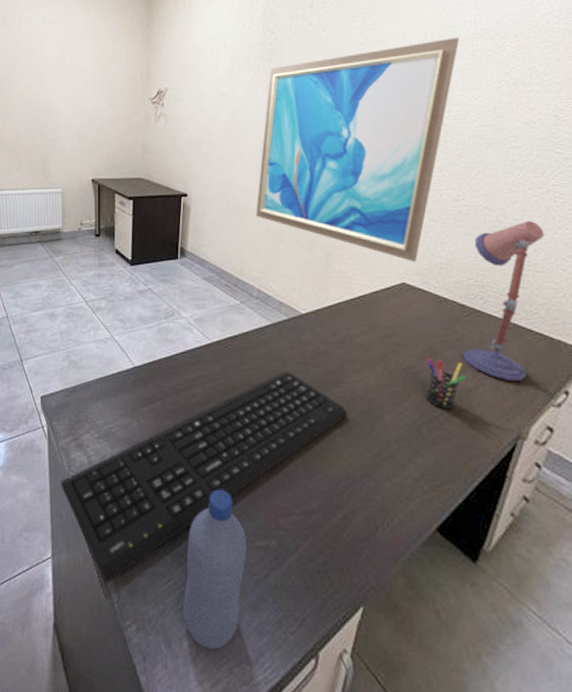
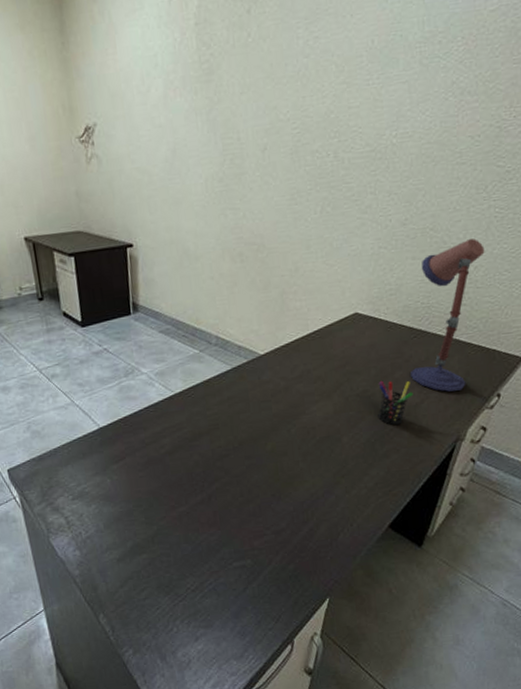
keyboard: present [61,372,349,584] -> none [42,411,310,622]
water bottle: present [182,489,247,650] -> none [171,525,226,655]
wall art: present [256,36,460,263] -> none [207,42,408,292]

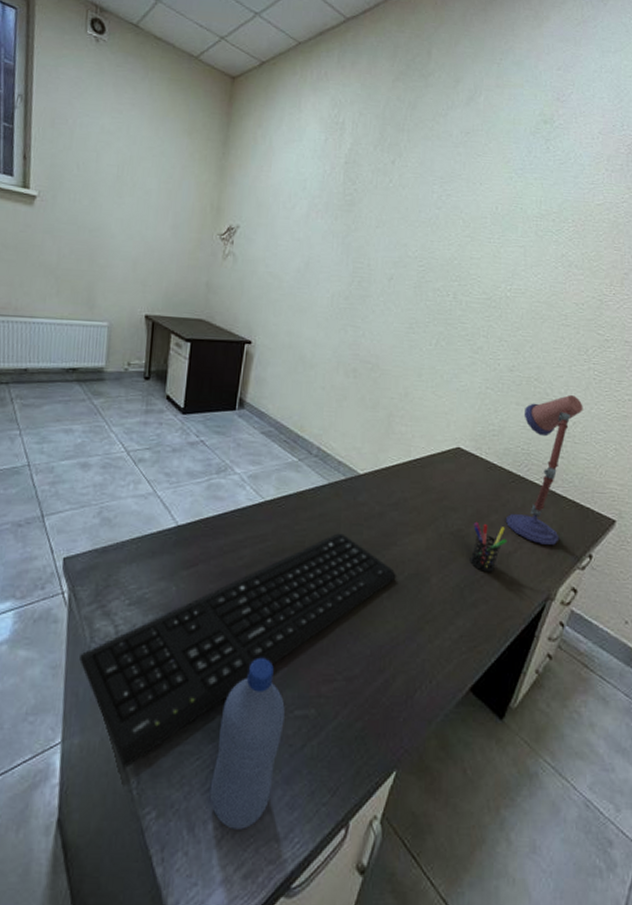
keyboard: none [42,411,310,622] -> present [79,533,397,768]
water bottle: none [171,525,226,655] -> present [209,657,285,830]

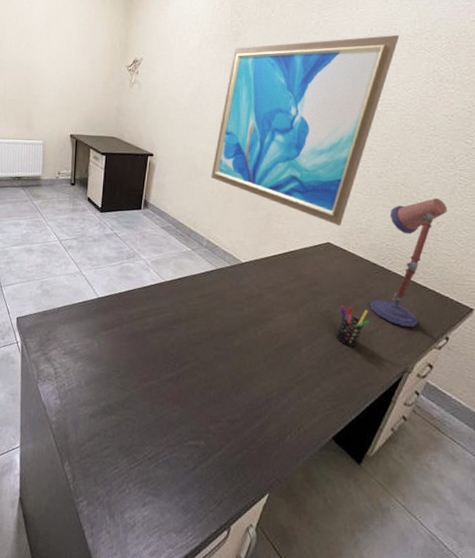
keyboard: present [79,533,397,768] -> none [30,309,273,469]
water bottle: present [209,657,285,830] -> none [125,399,181,521]
wall art: none [321,214,526,429] -> present [211,34,400,227]

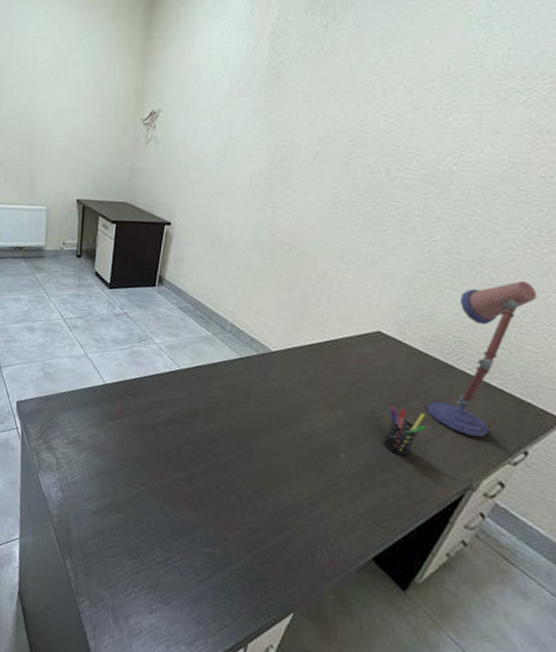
wall art: present [211,34,400,227] -> none [238,73,487,313]

